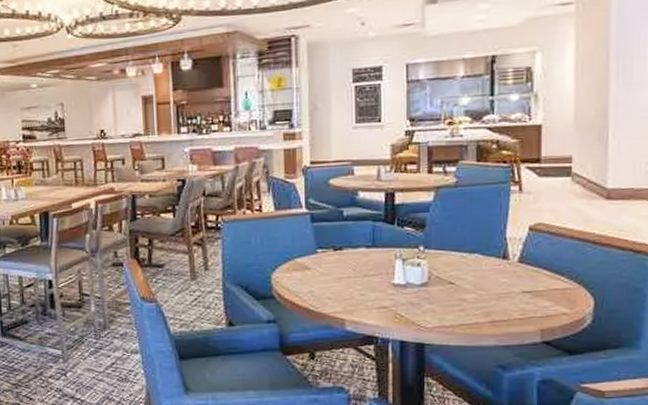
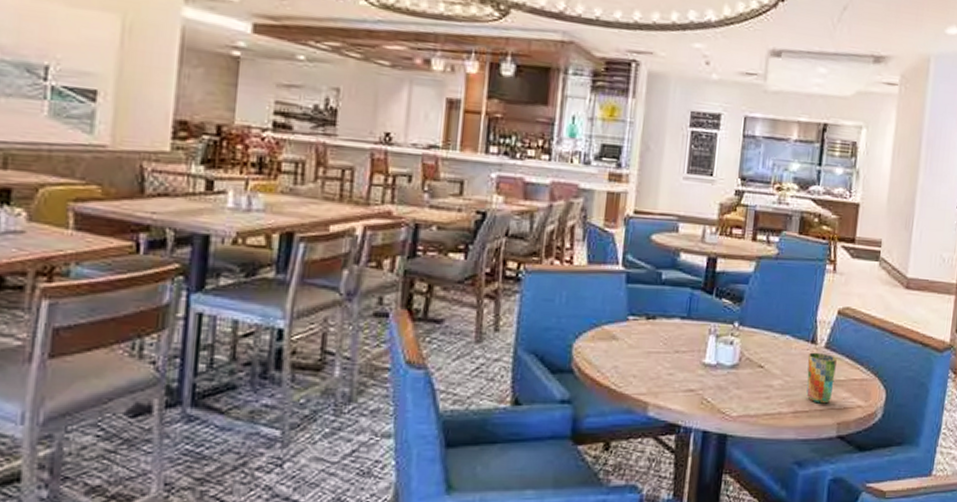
cup: none [500,267,533,313] -> present [806,352,837,404]

